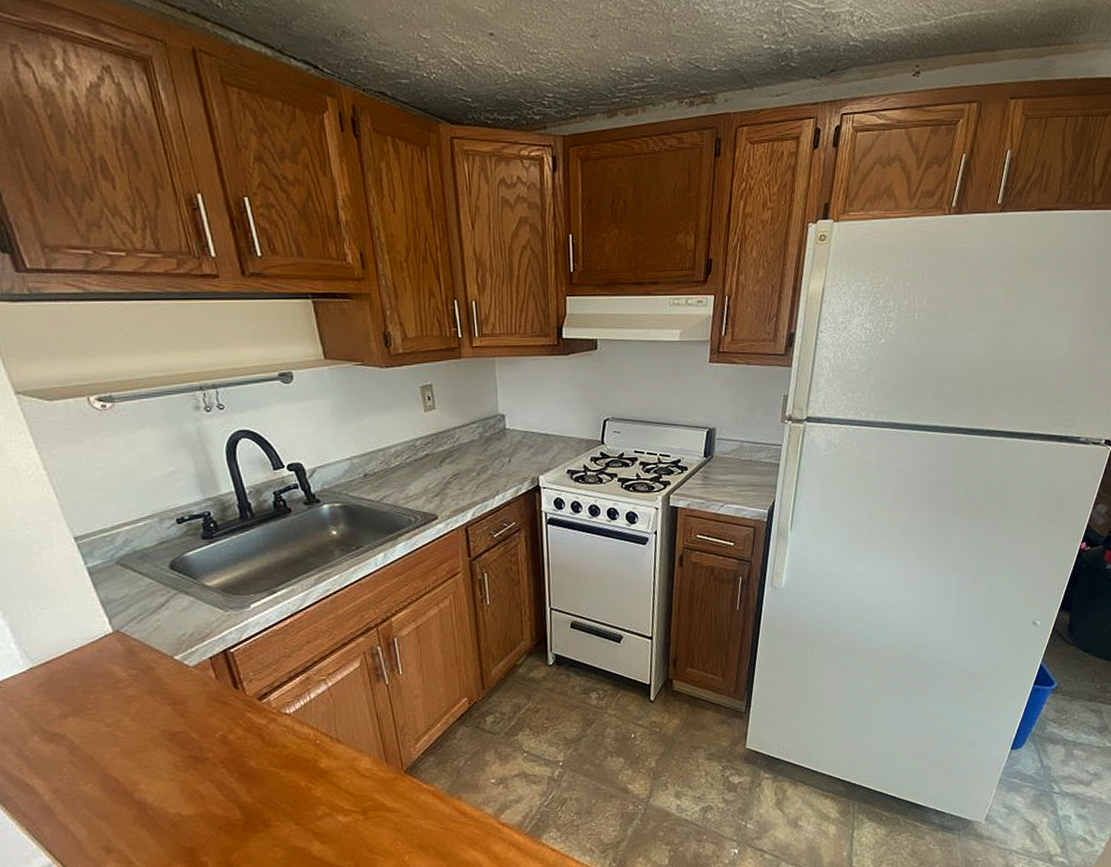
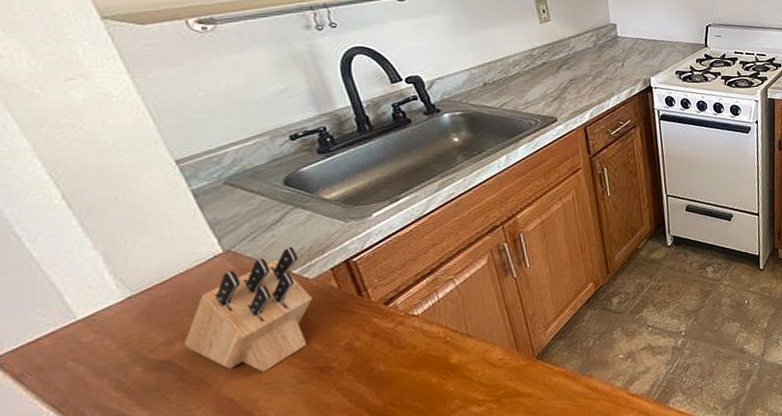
knife block: none [76,631,192,756] -> present [184,246,313,372]

